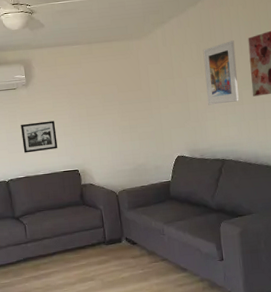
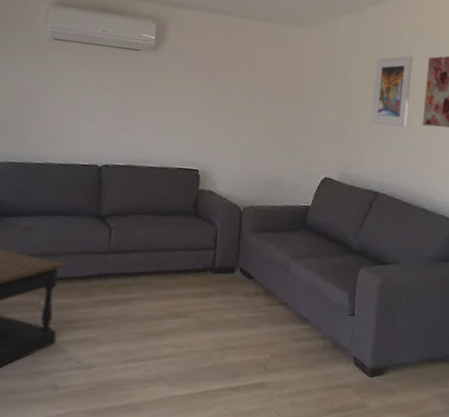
picture frame: present [21,120,58,153] -> none [131,96,181,138]

